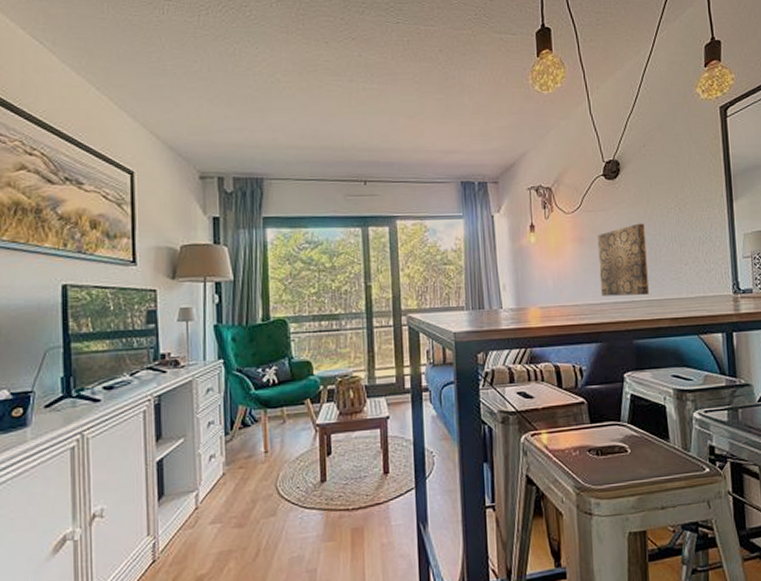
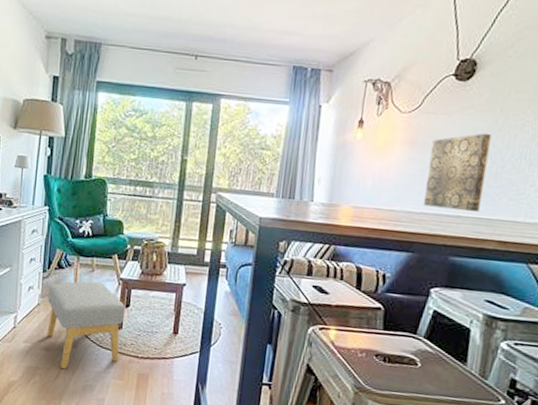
footstool: none [233,434,328,545] -> present [47,281,126,369]

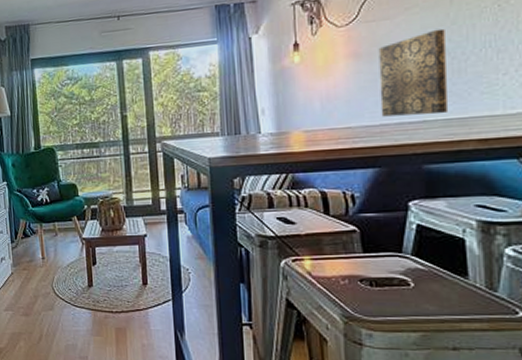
footstool: present [47,281,126,369] -> none [18,245,94,332]

